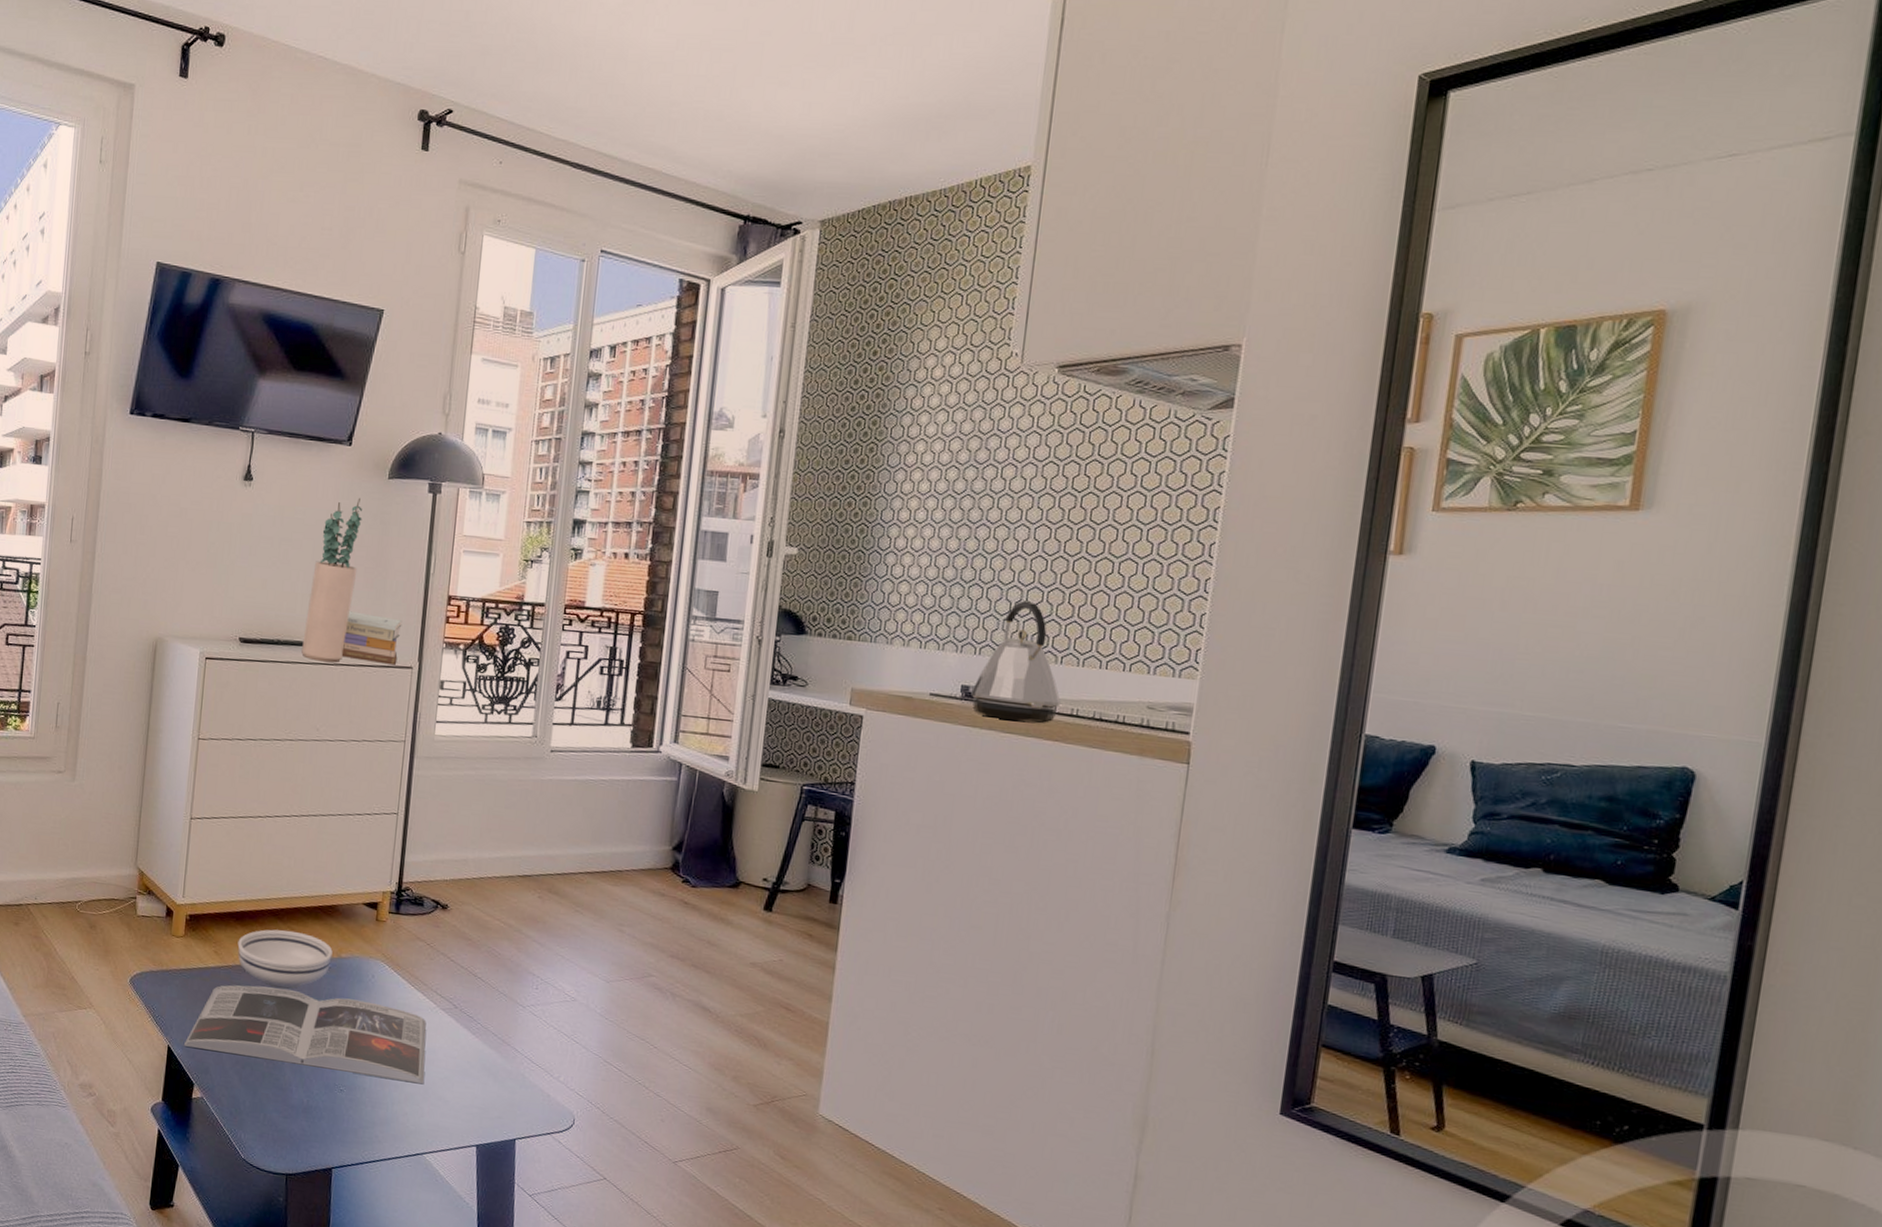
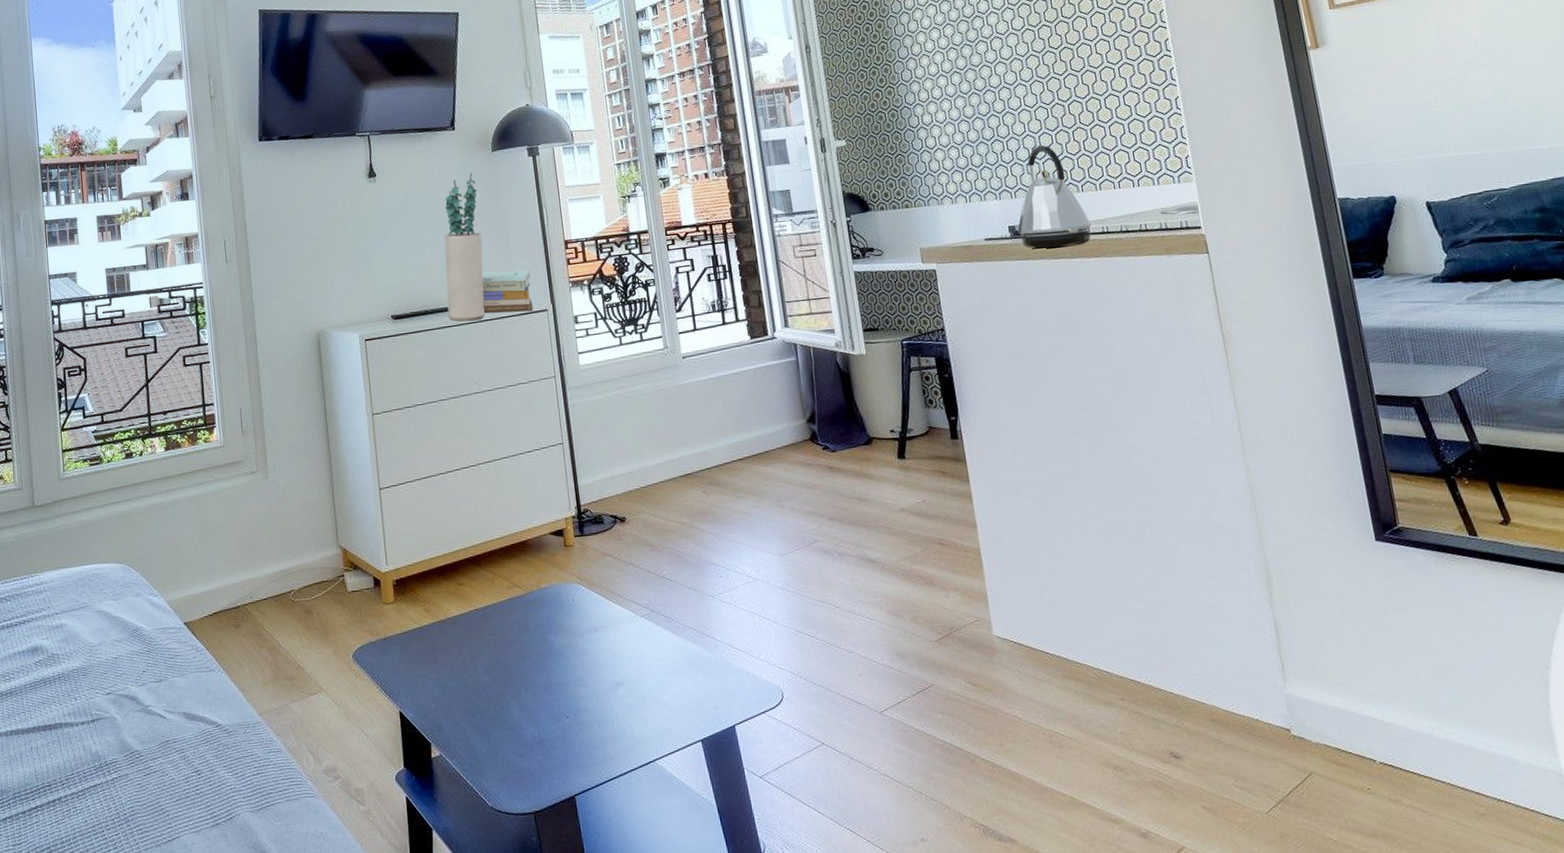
magazine: present [183,985,426,1084] -> none [413,624,641,708]
bowl: present [237,929,333,989] -> none [444,573,533,631]

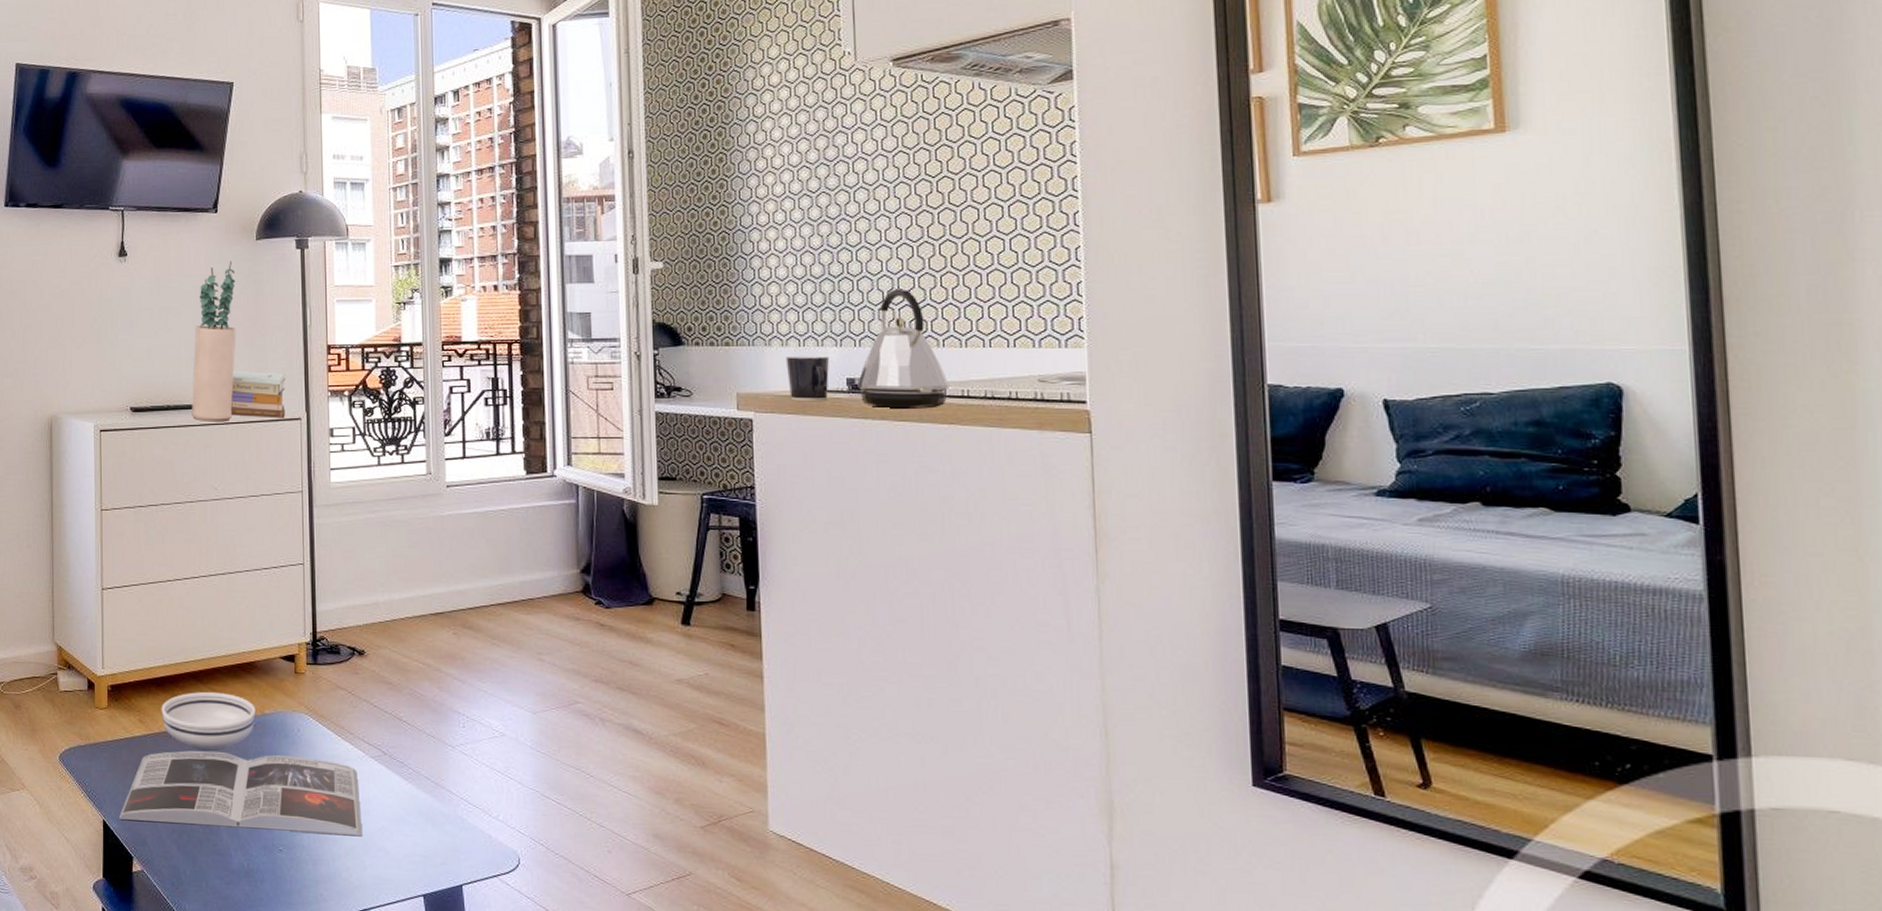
magazine: none [413,624,641,708] -> present [118,751,363,835]
bowl: none [444,573,533,631] -> present [161,691,256,751]
mug: none [956,209,995,251] -> present [785,355,830,402]

